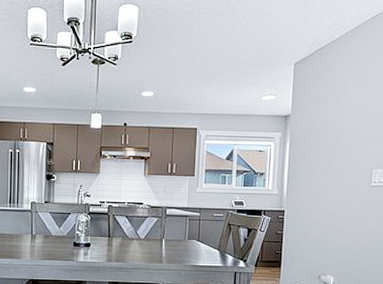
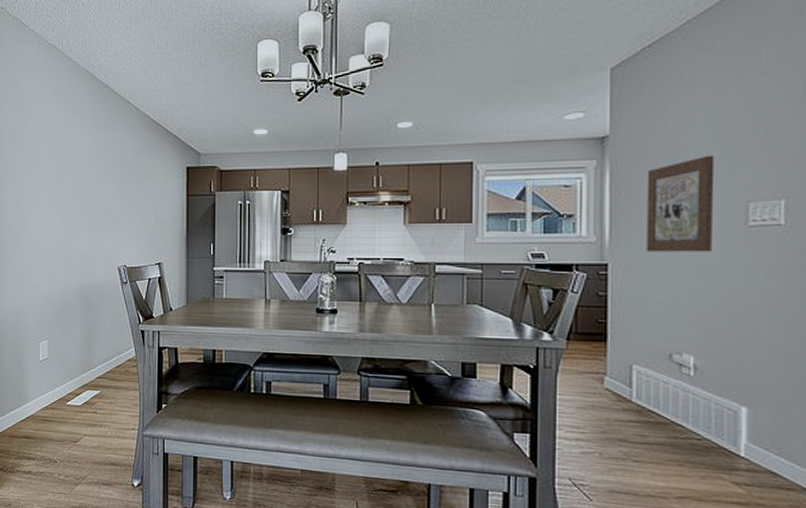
wall art: none [309,134,355,204] -> present [646,155,715,252]

